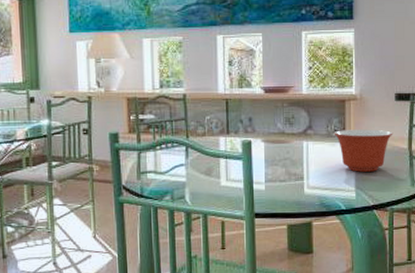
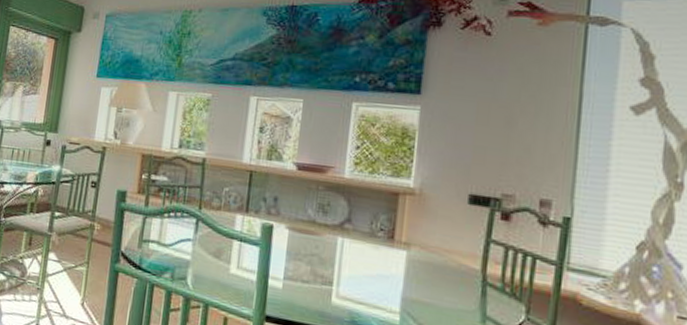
mixing bowl: present [334,129,393,172] -> none [379,230,462,293]

